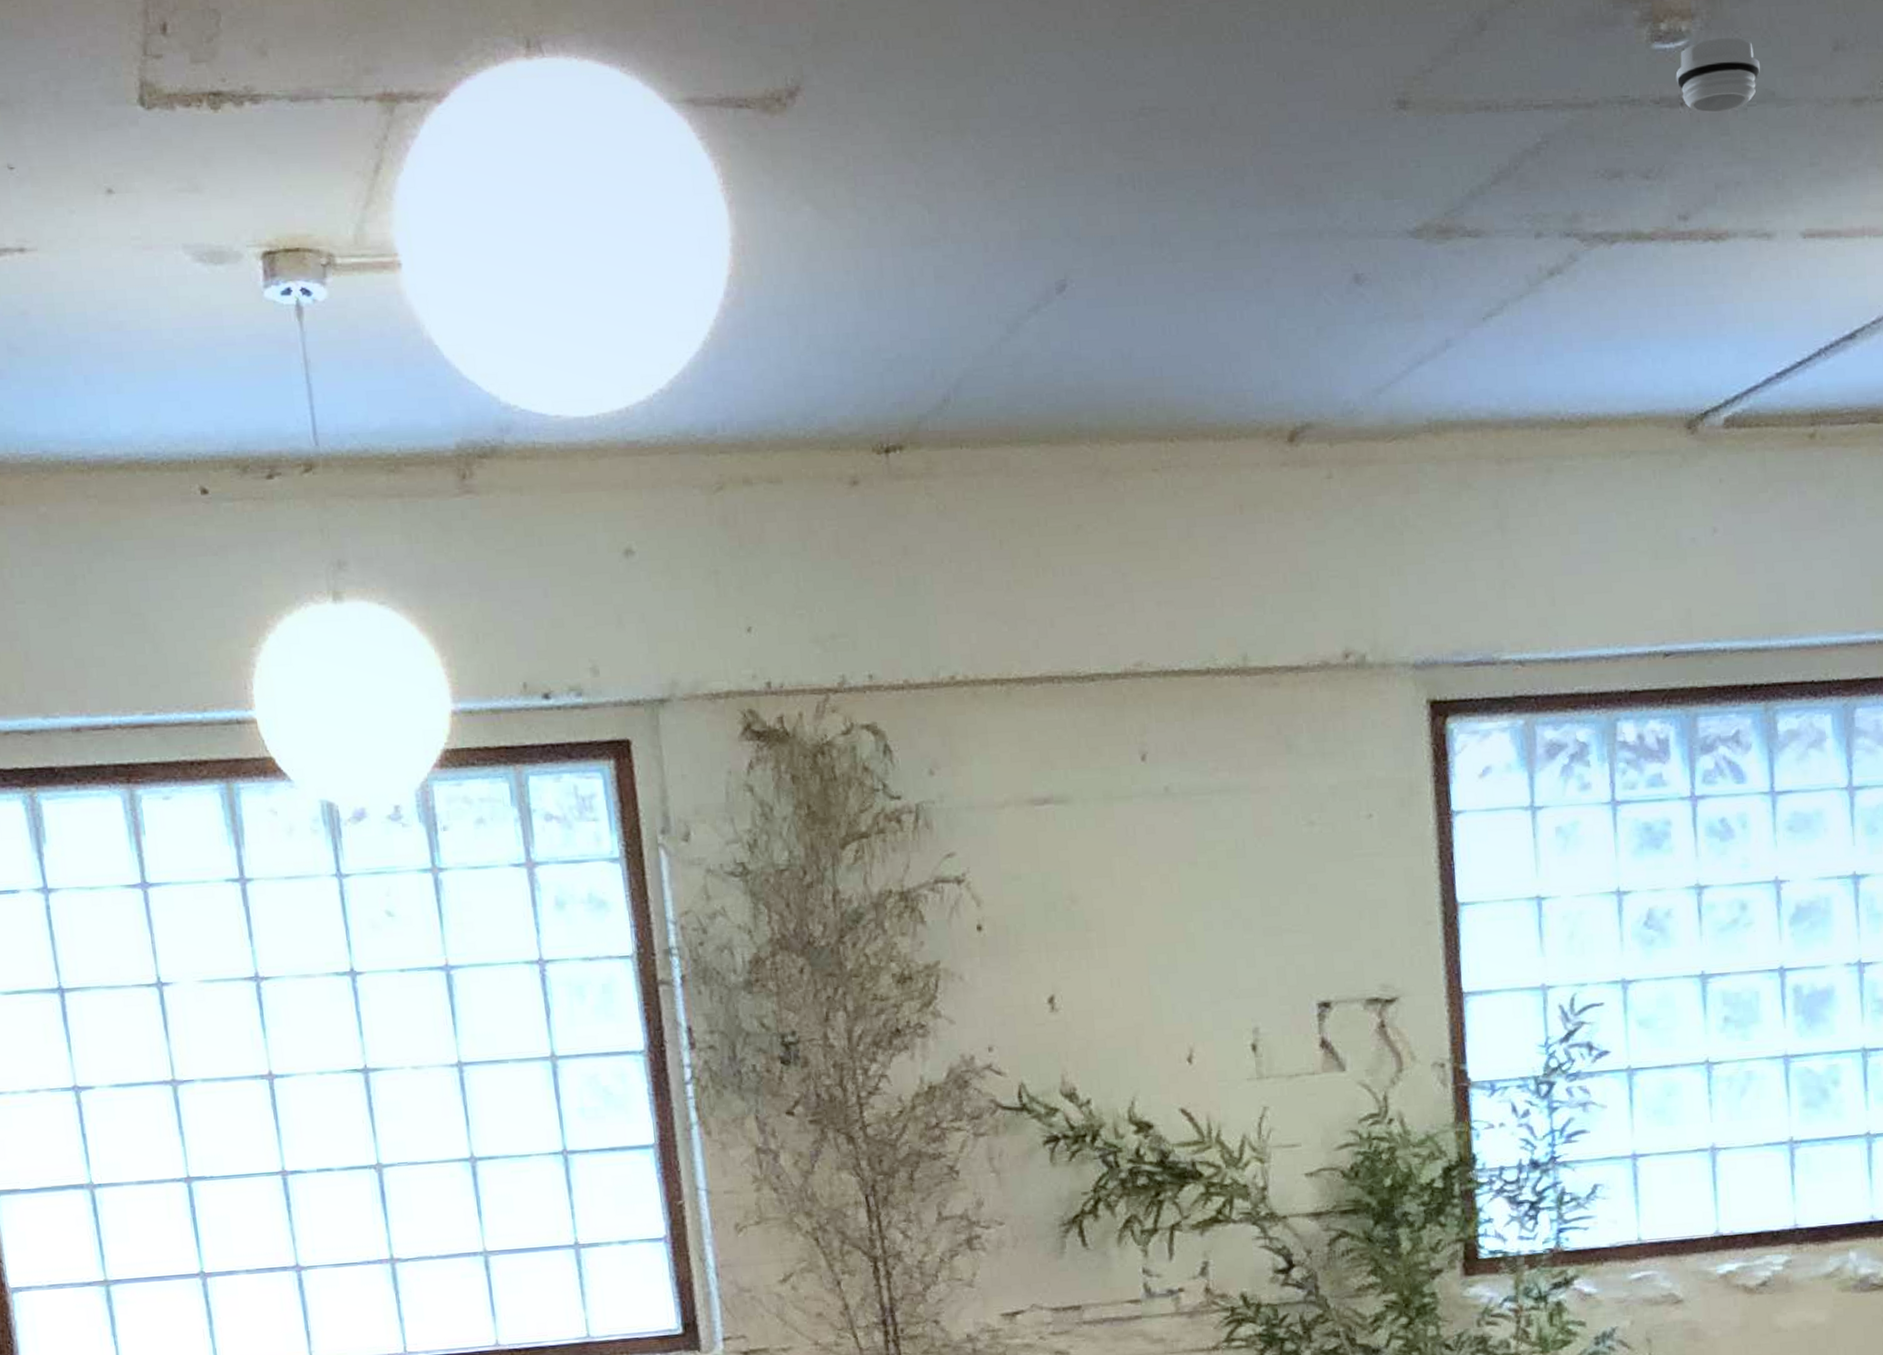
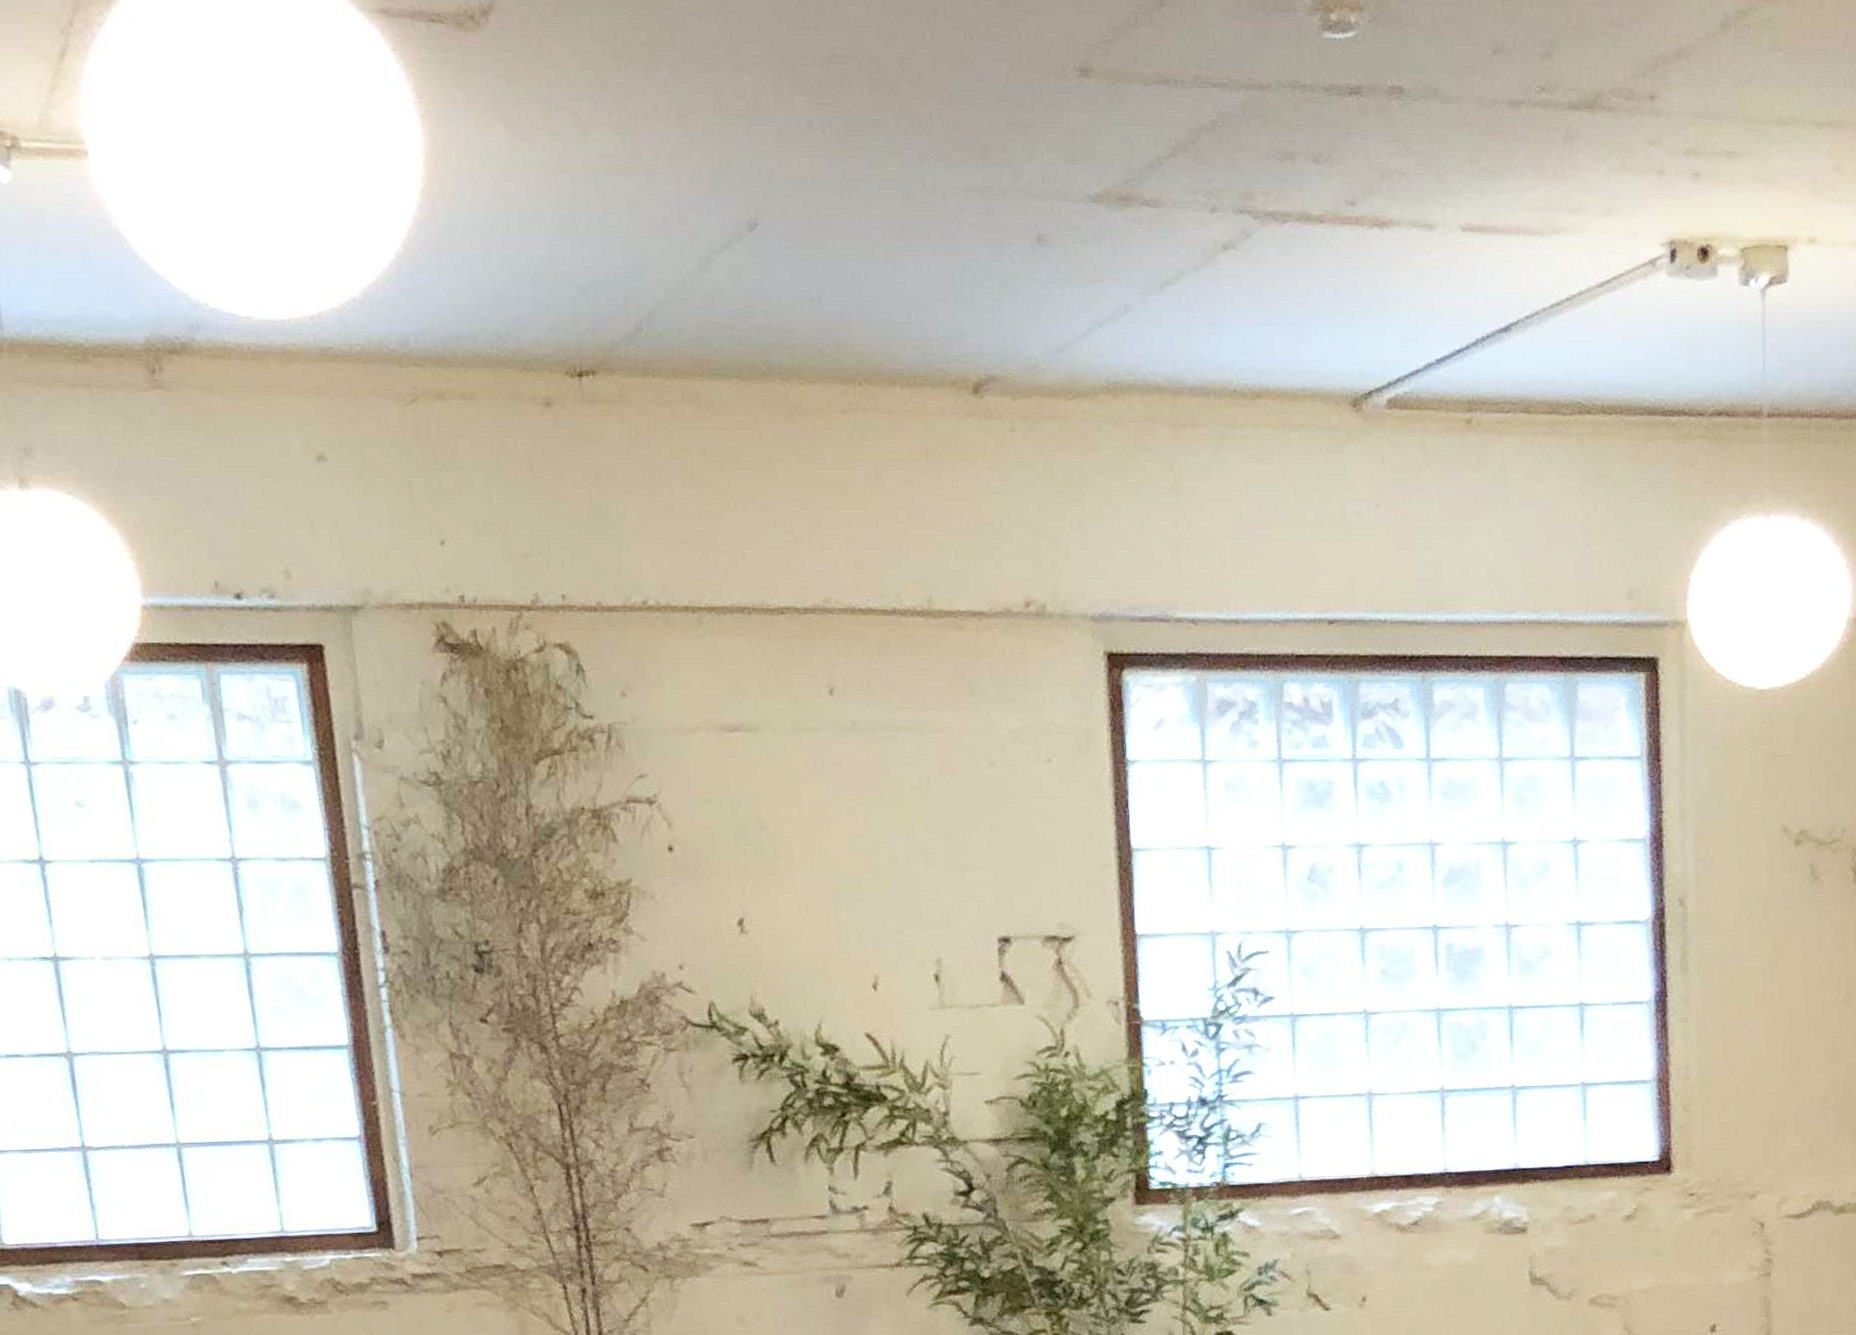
smoke detector: present [1675,38,1761,113] -> none [1345,32,1425,104]

